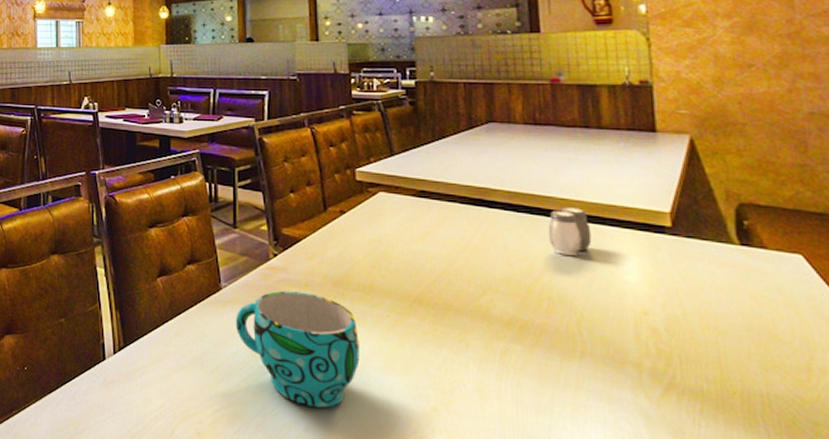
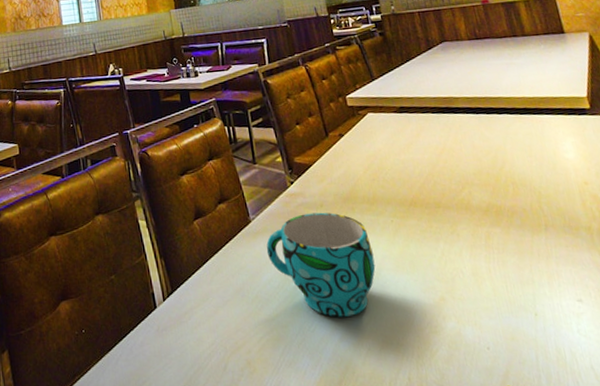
salt and pepper shaker: present [548,207,592,255] -> none [501,103,536,144]

